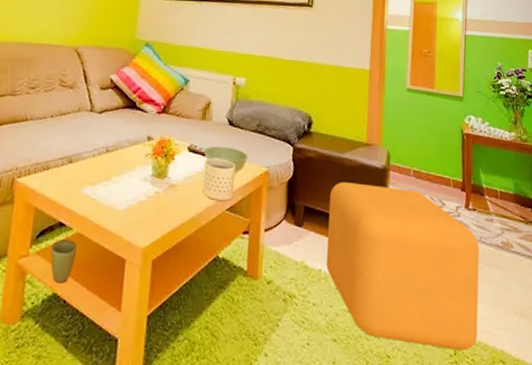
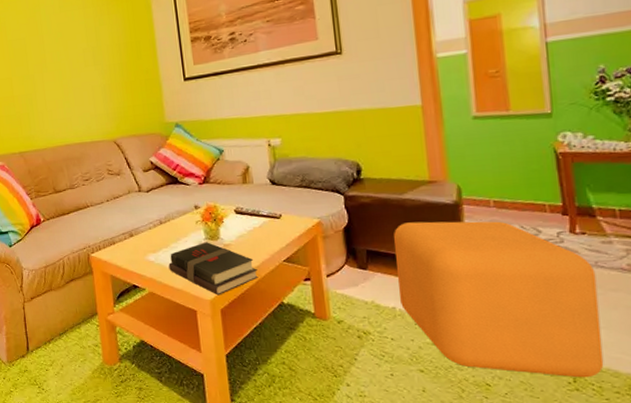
cup: present [50,239,77,283] -> none [130,298,153,333]
hardback book: none [105,179,199,243] -> present [168,242,258,296]
mug: present [202,158,236,201] -> none [253,215,288,254]
bowl: present [204,145,249,174] -> none [251,204,297,229]

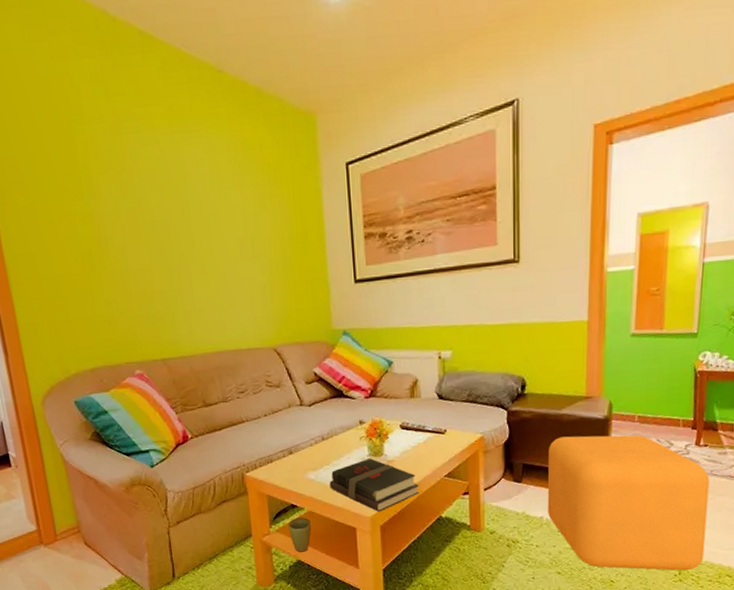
cup: none [130,298,153,333] -> present [288,517,311,552]

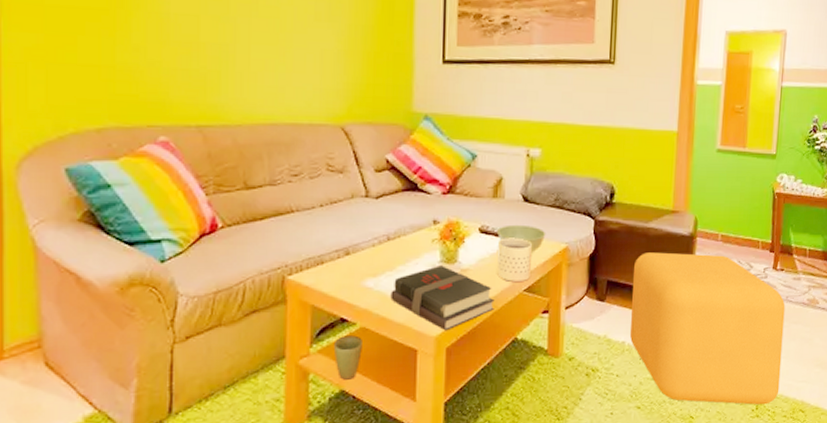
bowl: none [417,419,462,444] -> present [497,224,546,253]
mug: none [419,431,450,469] -> present [497,237,533,282]

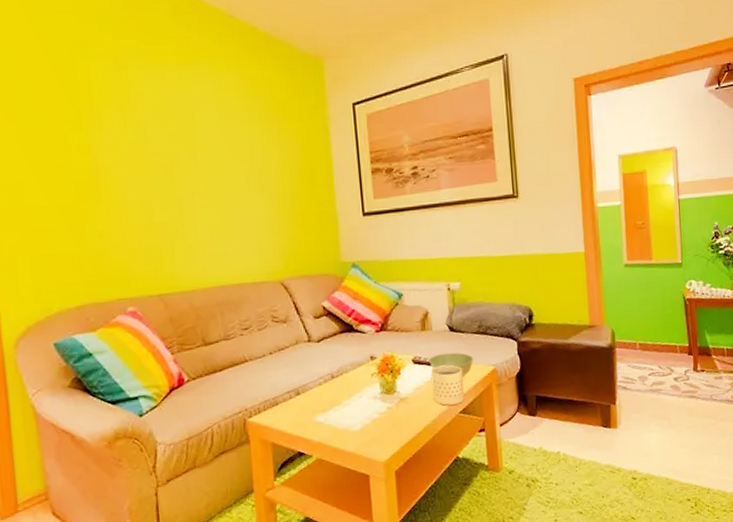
cup: present [333,335,362,380] -> none [294,466,320,508]
hardback book: present [390,266,495,331] -> none [340,396,435,456]
cube: present [630,252,785,405] -> none [560,362,716,504]

